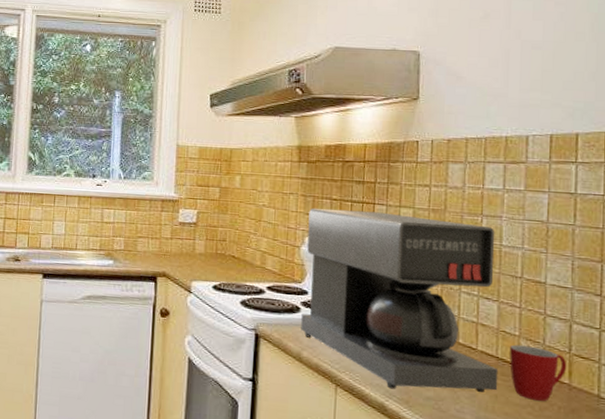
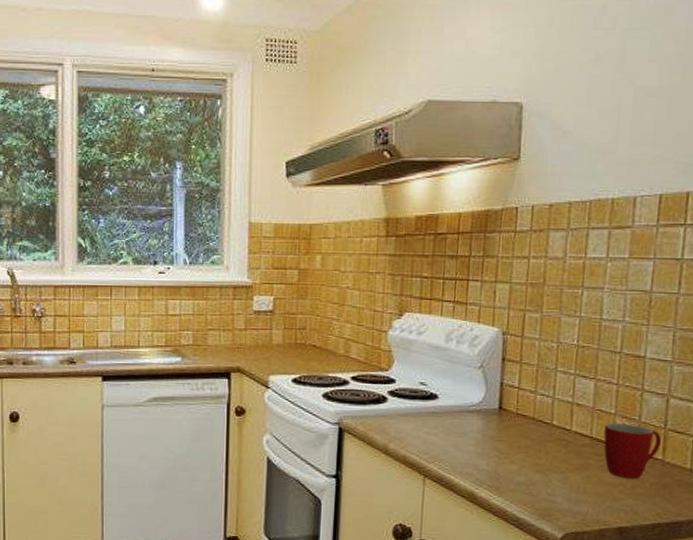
coffee maker: present [301,207,498,392] -> none [387,287,596,477]

